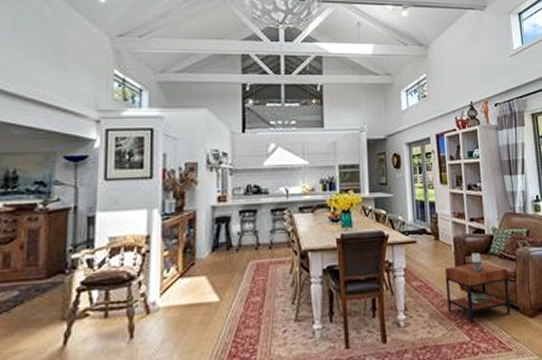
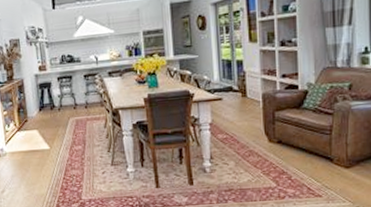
side table: present [444,252,511,323] -> none [251,107,323,171]

